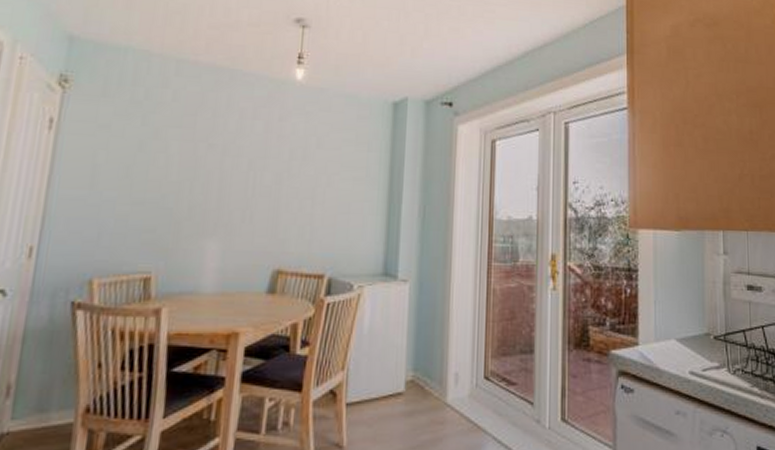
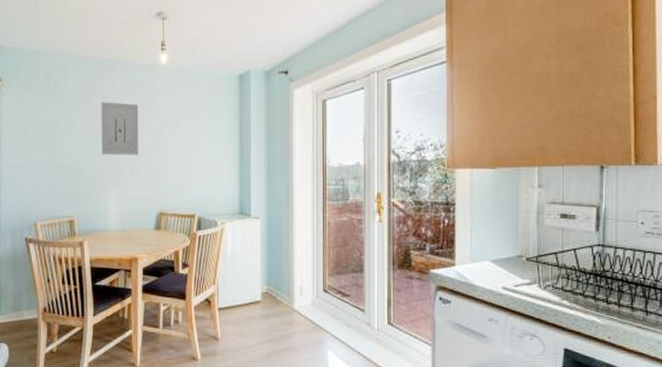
wall art: none [202,121,261,193] -> present [101,102,139,155]

